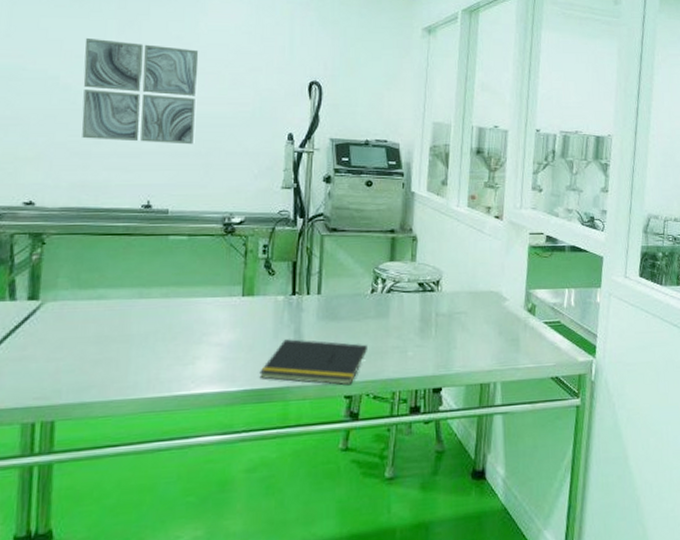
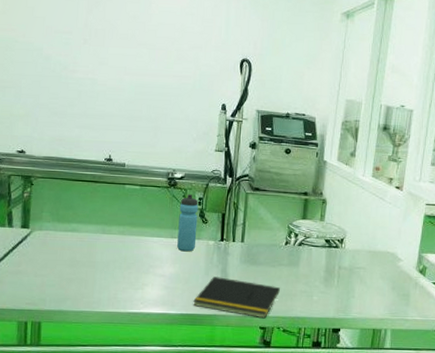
wall art: present [82,37,199,145] -> none [59,15,151,110]
water bottle: none [237,242,263,312] -> present [177,194,199,252]

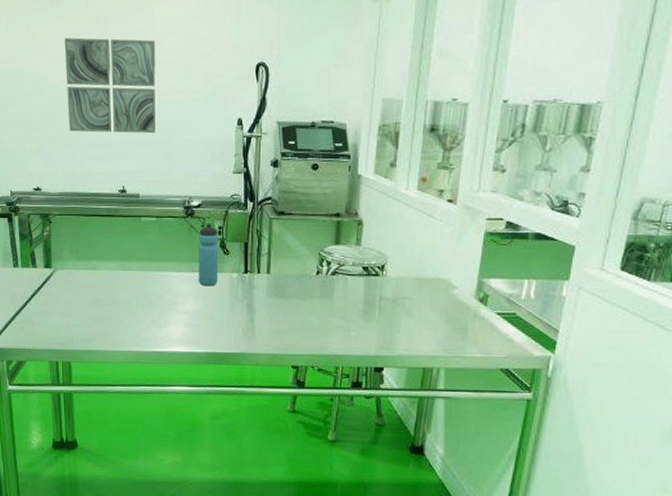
wall art: none [59,15,151,110] -> present [64,37,157,134]
notepad: present [193,277,280,319] -> none [219,312,312,357]

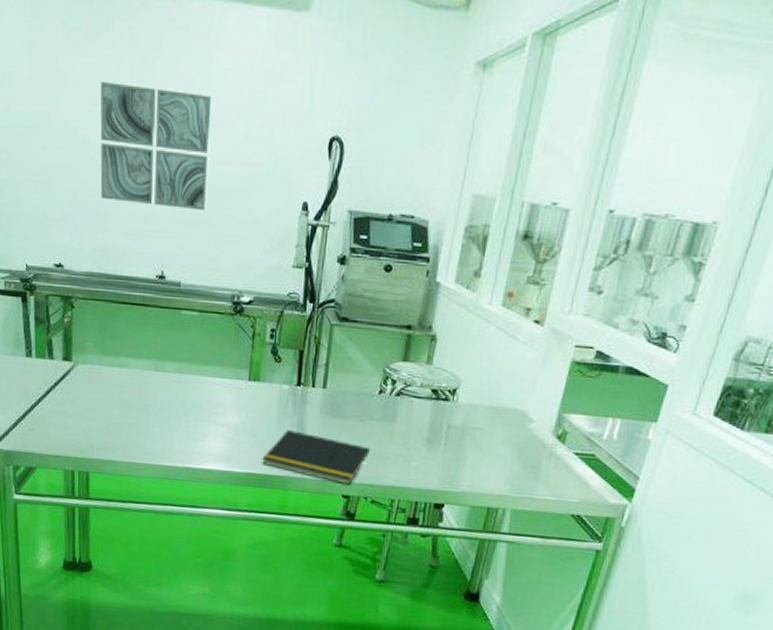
water bottle: present [198,224,219,286] -> none [244,324,270,398]
notepad: none [219,312,312,357] -> present [262,430,370,486]

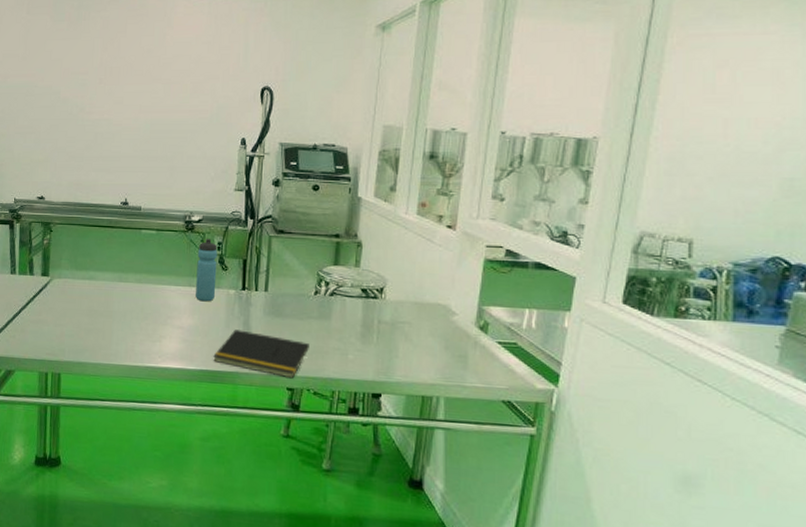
wall art: present [100,81,212,211] -> none [76,56,166,149]
water bottle: none [244,324,270,398] -> present [196,239,218,302]

